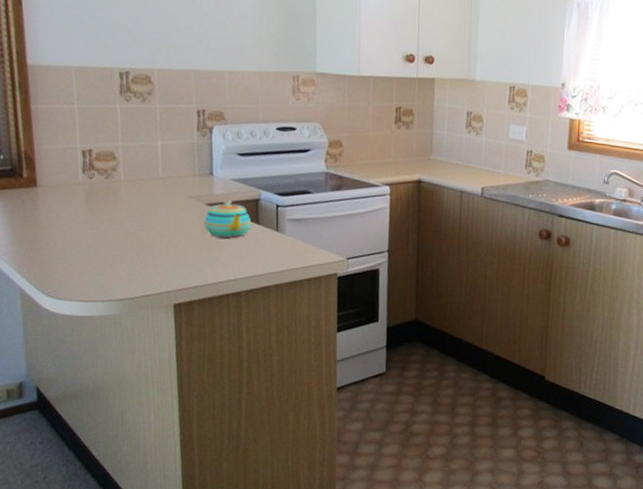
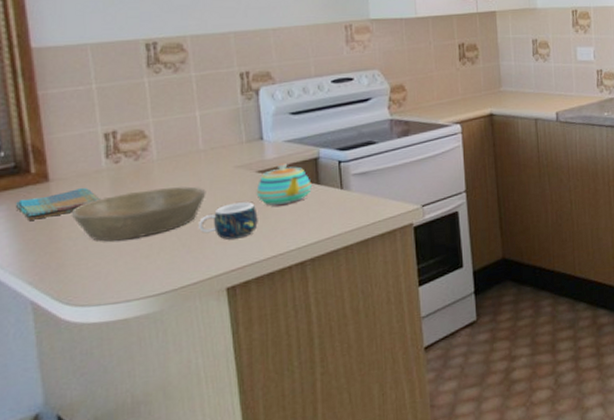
dish towel: none [10,196,76,219] -> present [15,187,100,220]
bowl: none [54,206,162,248] -> present [72,186,206,242]
mug: none [154,229,204,262] -> present [199,202,258,240]

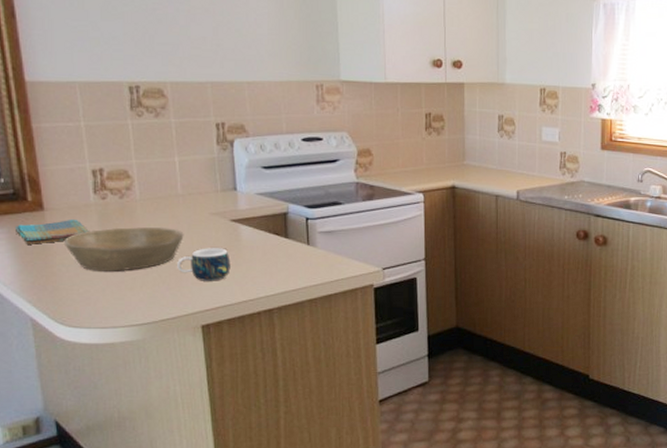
teapot: present [256,163,312,206] -> none [229,215,281,254]

